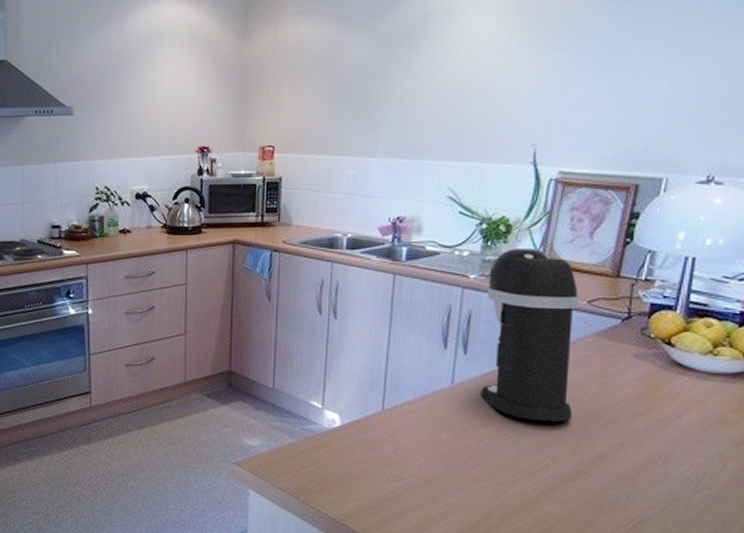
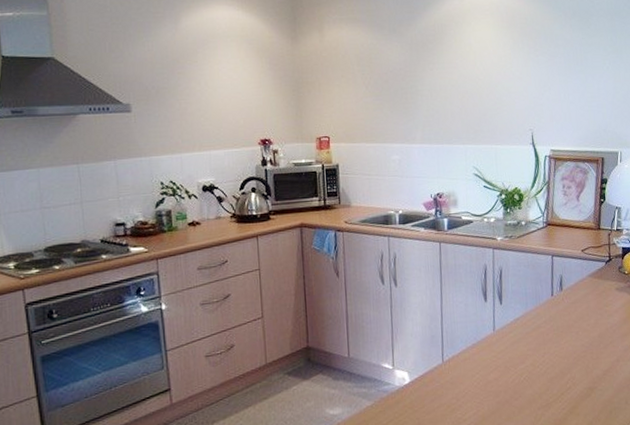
coffee maker: present [479,248,580,422] -> none [511,212,582,352]

